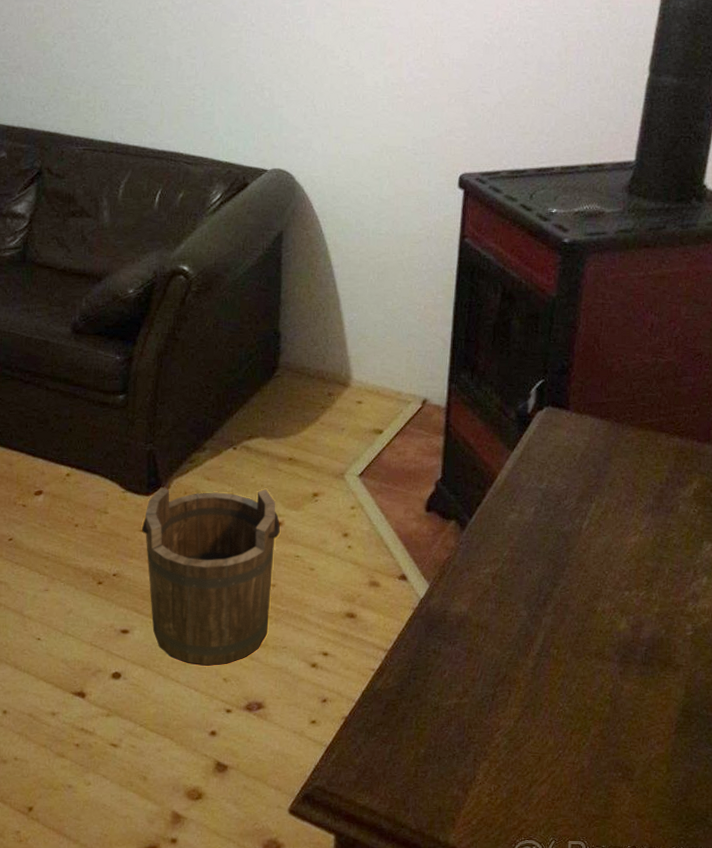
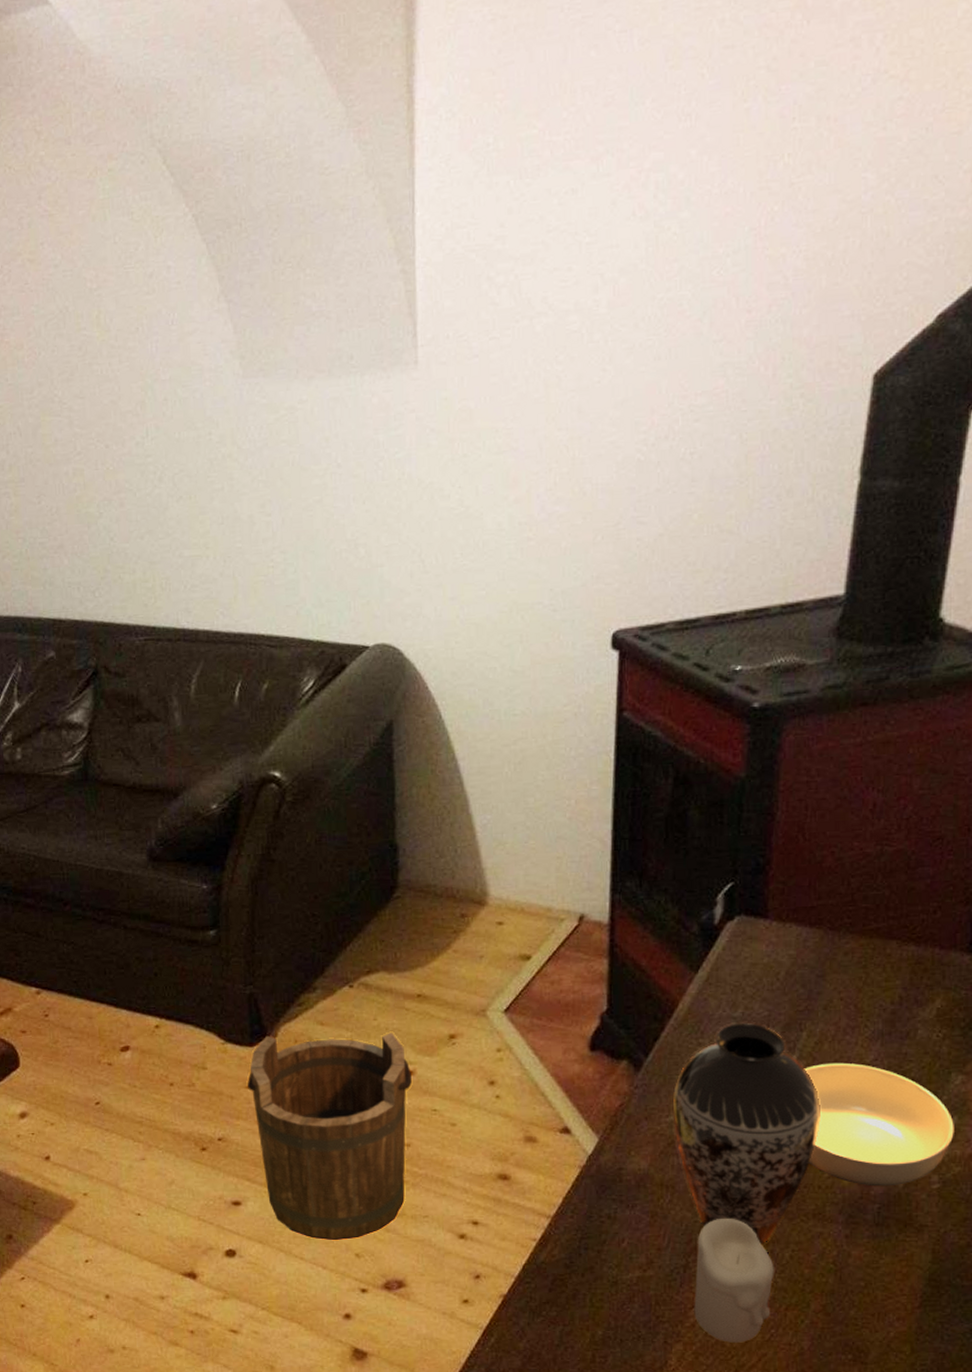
decorative vase: none [489,494,605,678] -> present [672,1023,822,1245]
candle: none [499,655,564,761] -> present [694,1218,774,1343]
bowl: none [592,529,705,633] -> present [804,1062,954,1187]

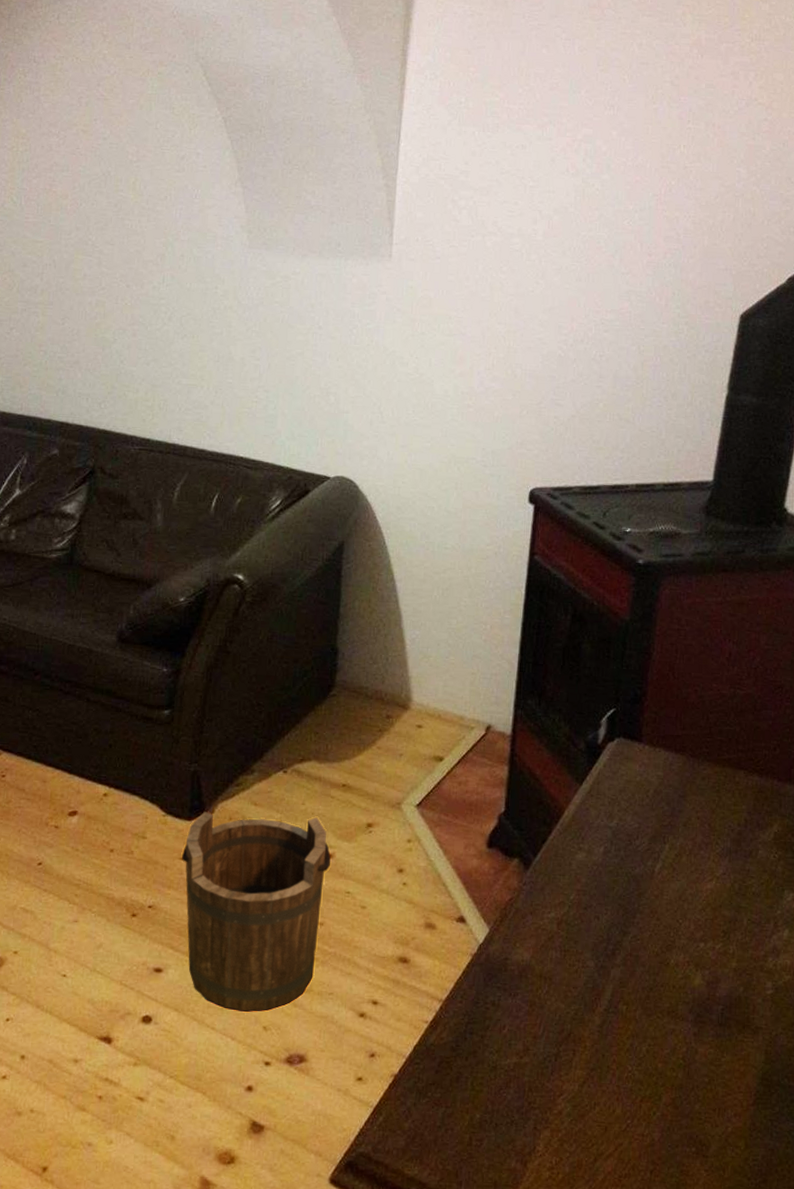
decorative vase: present [672,1023,822,1245] -> none [554,833,679,1038]
candle: present [694,1218,774,1343] -> none [562,1010,633,1132]
bowl: present [804,1062,954,1187] -> none [665,874,786,990]

